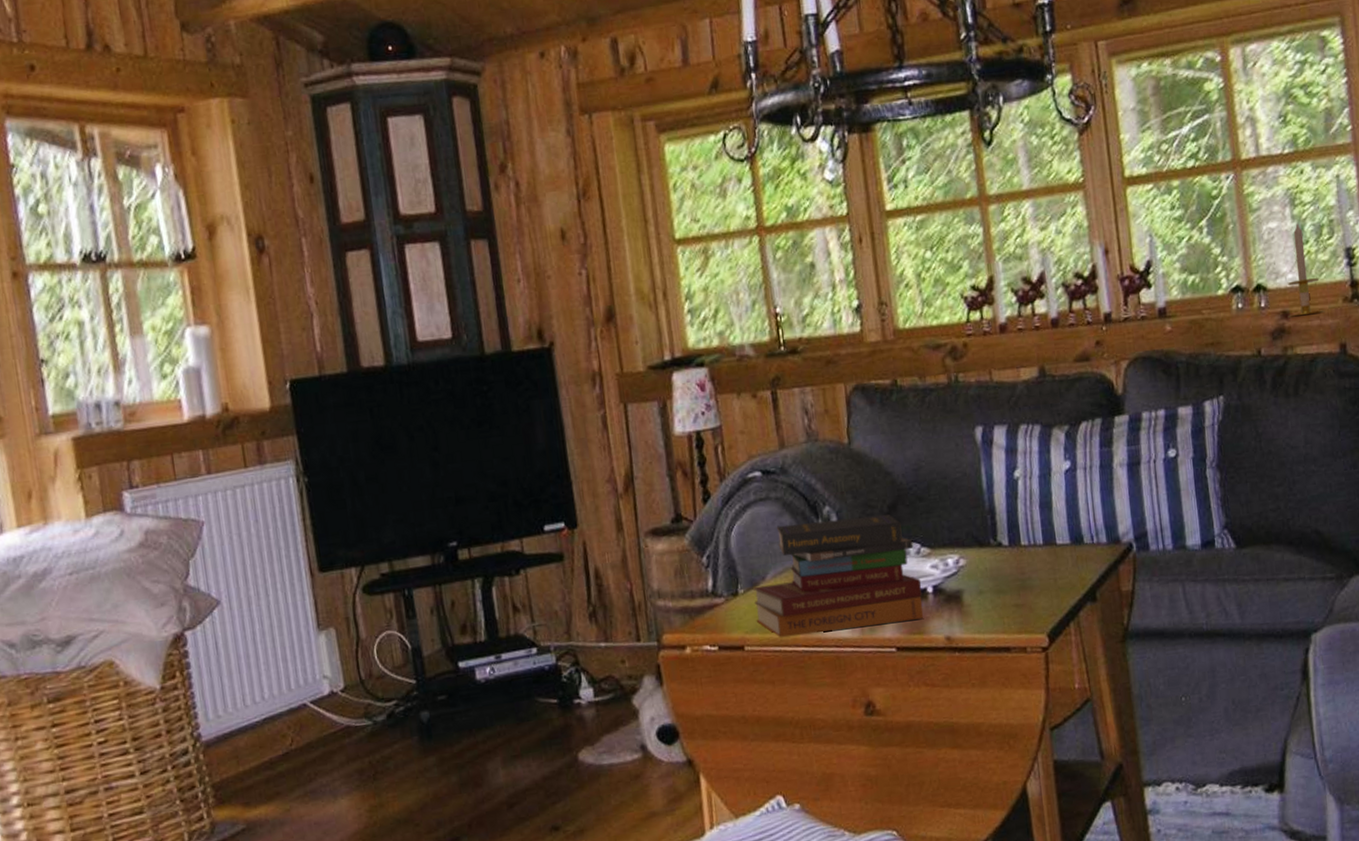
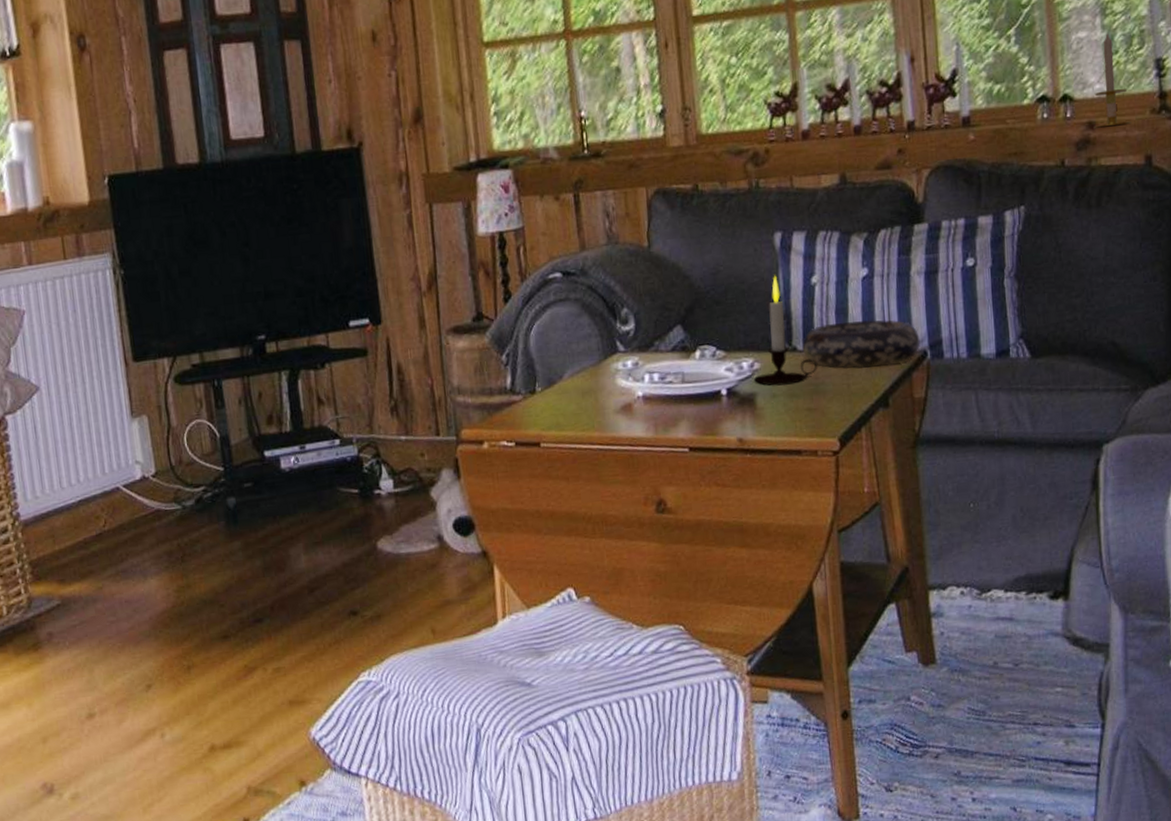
books: present [753,513,924,638] -> none [551,316,717,436]
candle: none [959,470,1024,582] -> present [753,275,818,386]
decorative bowl: none [1007,513,1126,564] -> present [802,320,921,370]

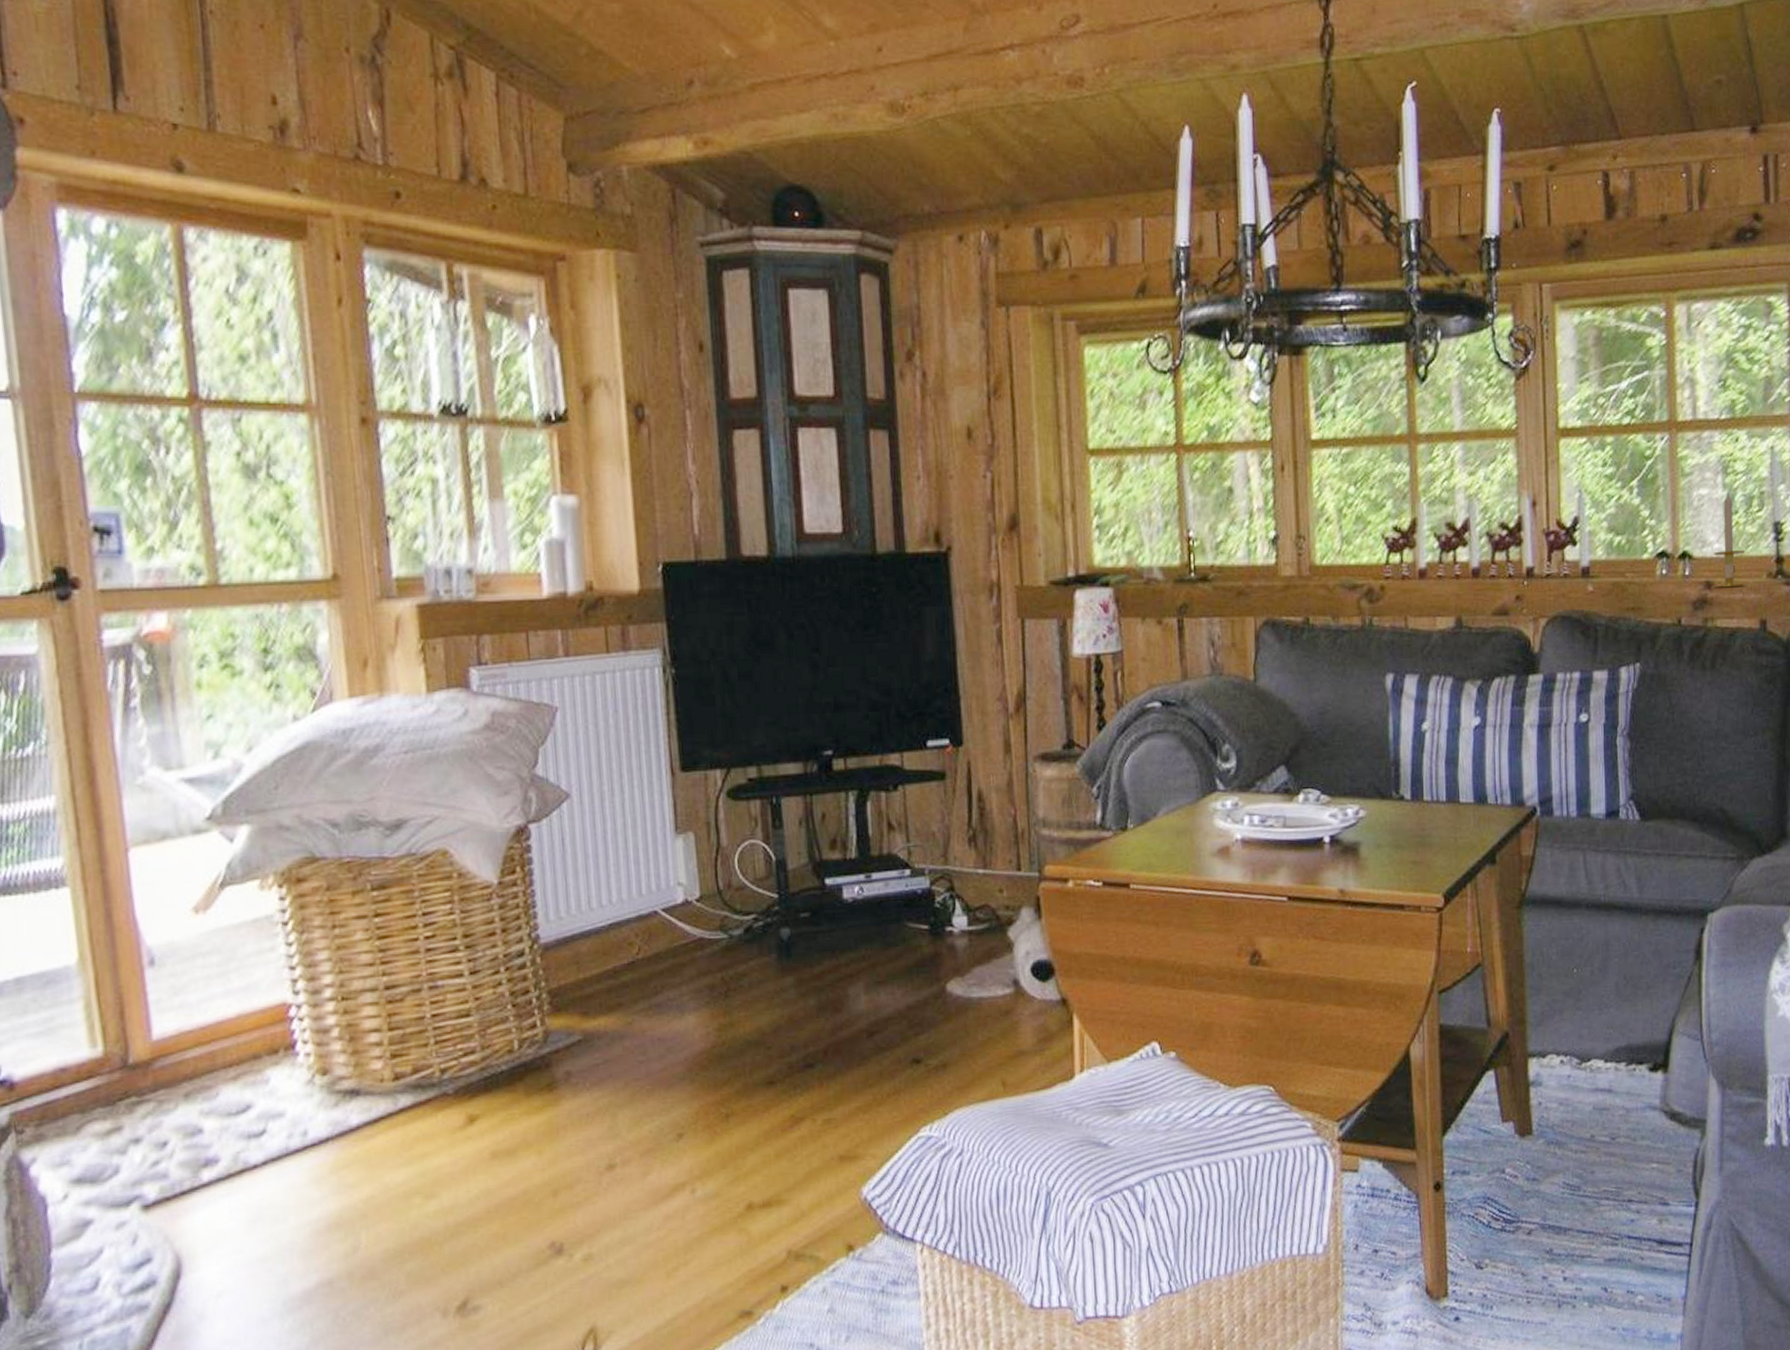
candle: present [753,275,818,386] -> none [1357,719,1426,837]
decorative bowl: present [802,320,921,370] -> none [1410,772,1530,823]

